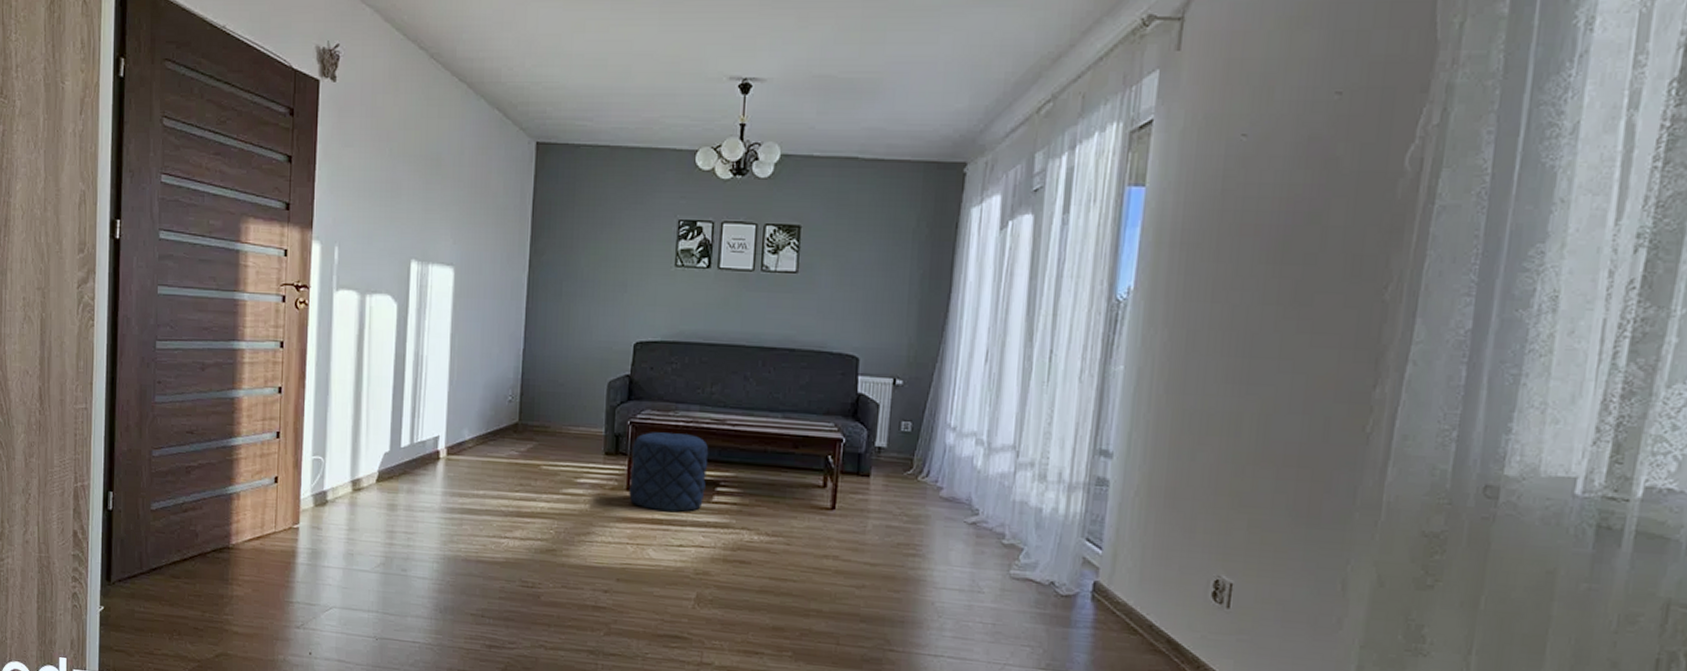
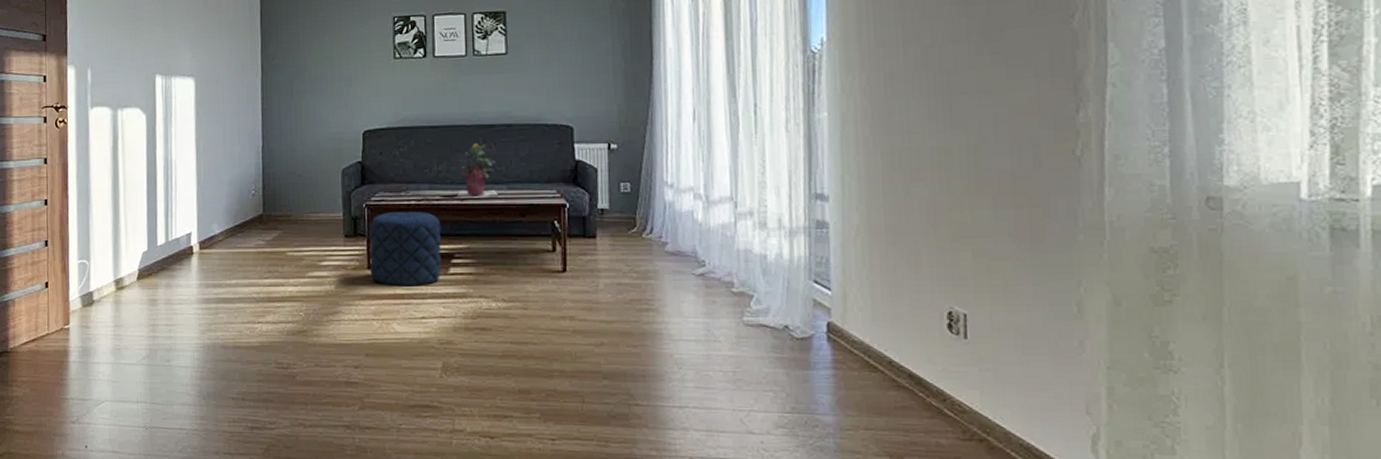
potted flower: none [729,365,774,426] -> present [457,142,499,198]

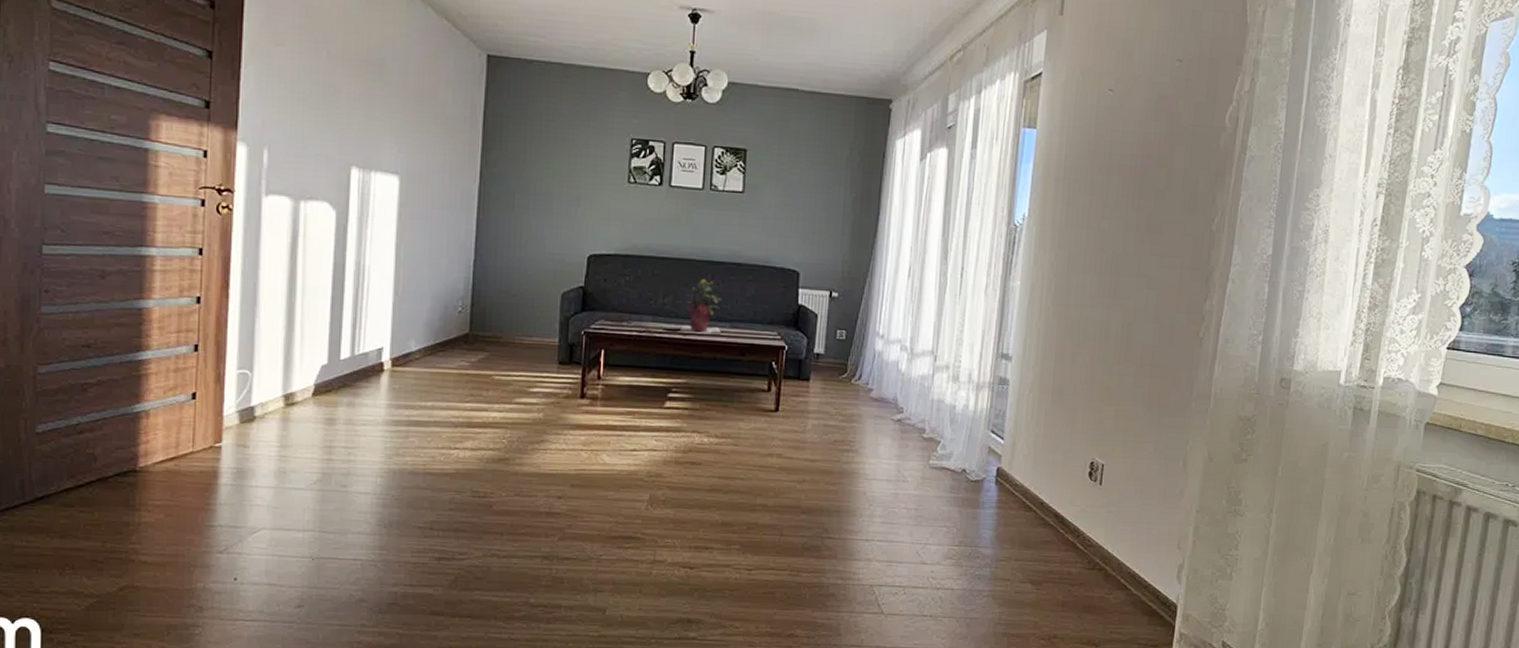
pouf: present [369,212,442,285] -> none [583,341,661,418]

